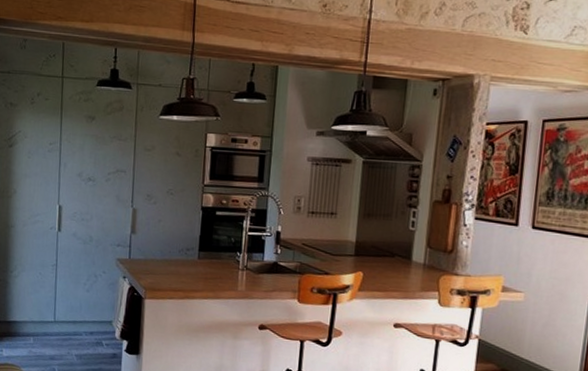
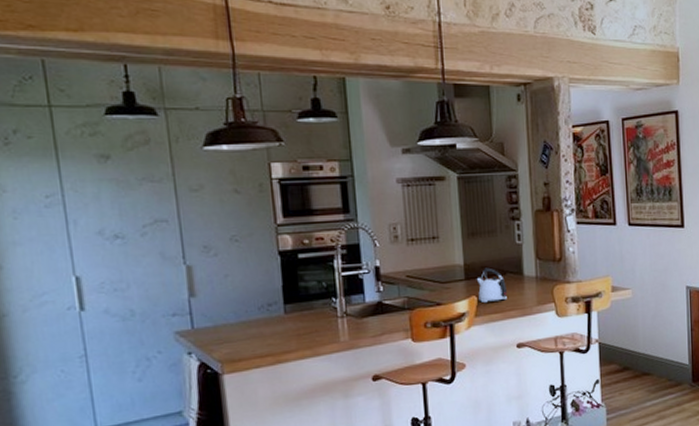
kettle: none [364,247,393,281] -> present [476,267,507,302]

